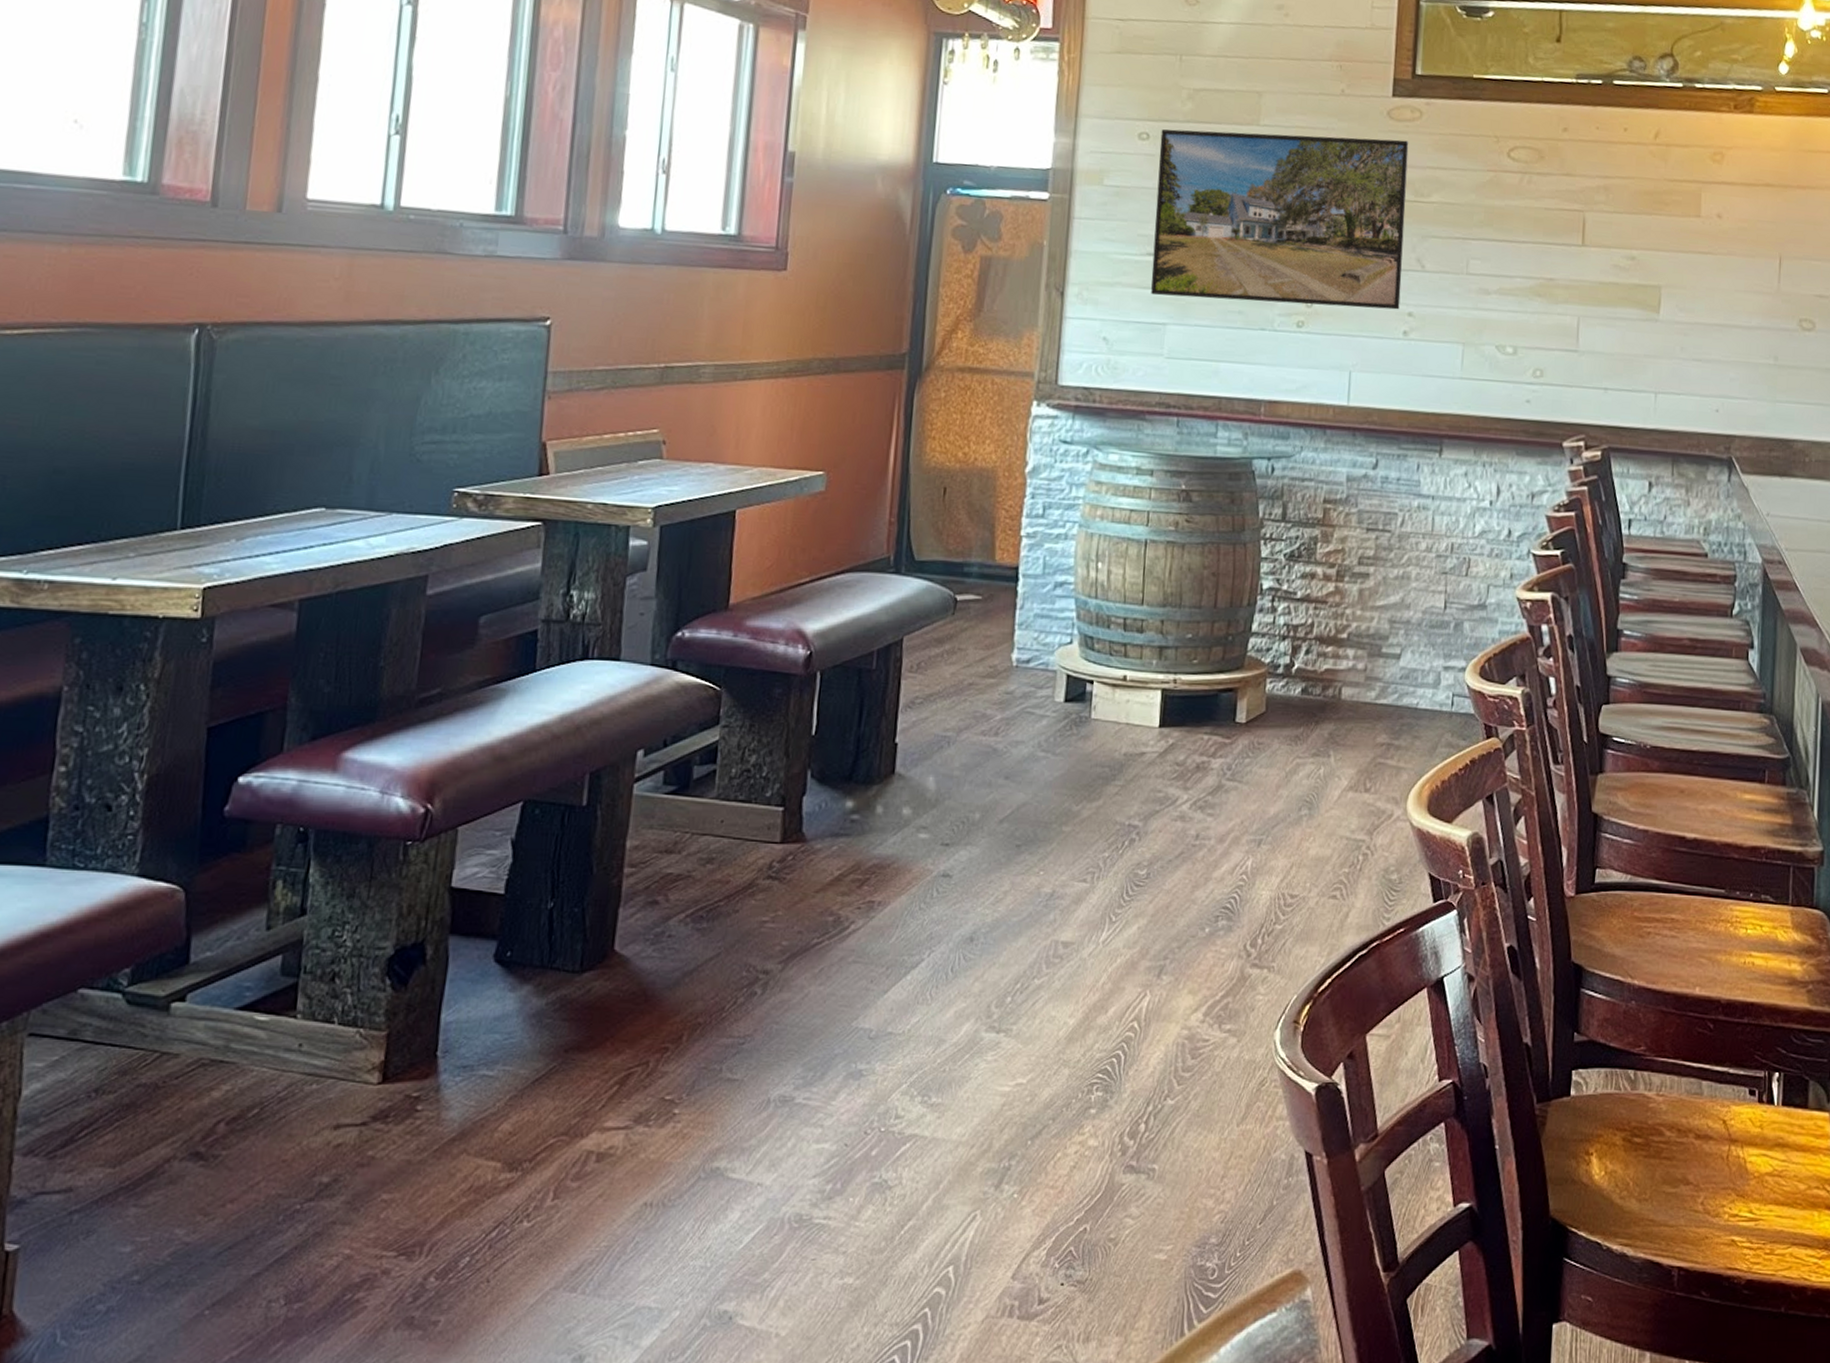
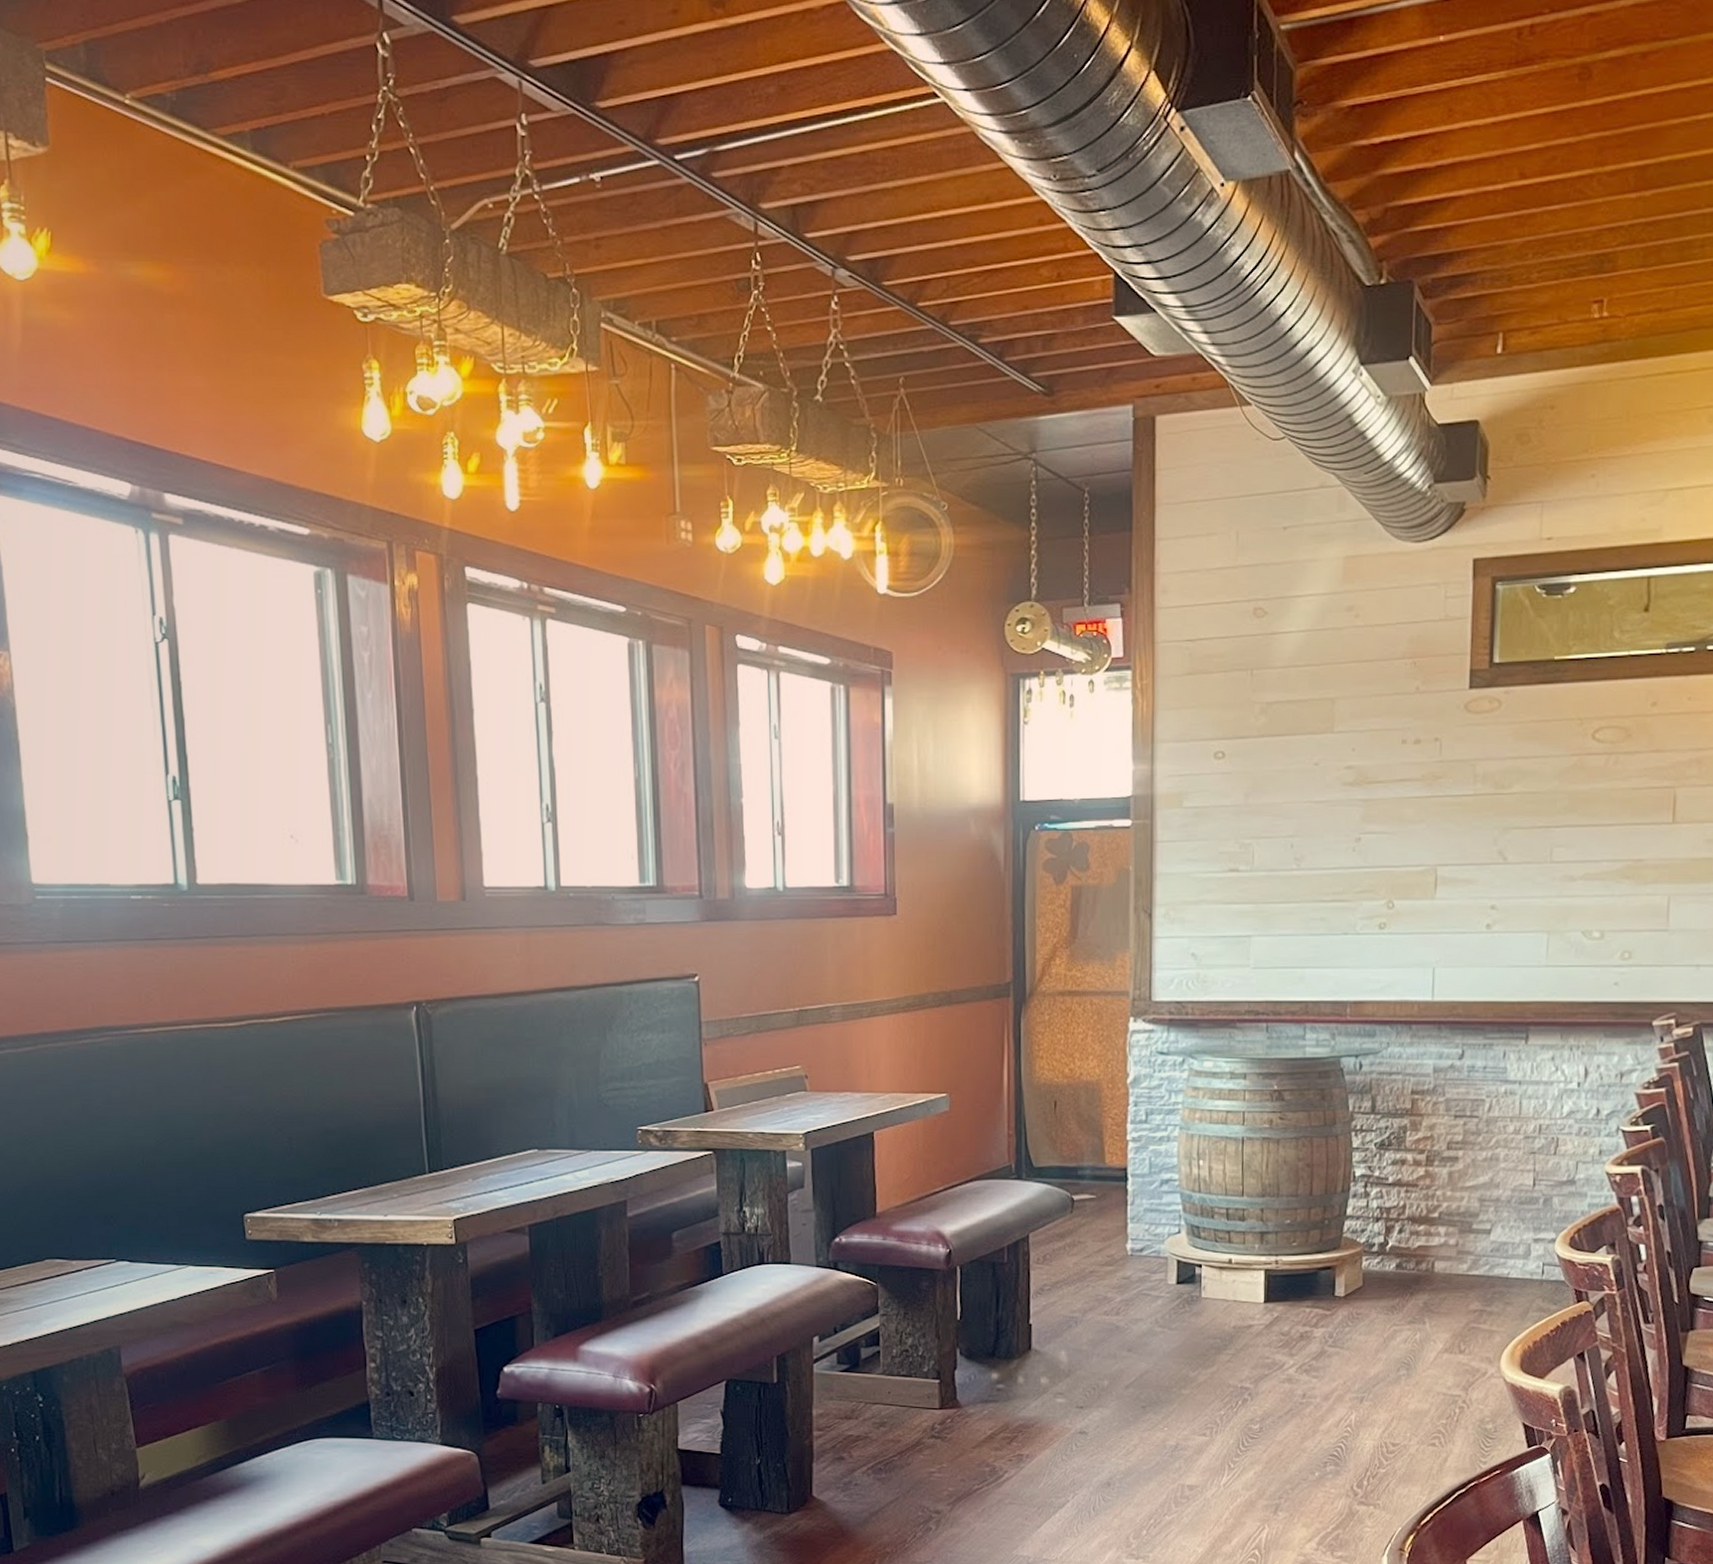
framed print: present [1151,129,1409,310] -> none [1234,732,1488,910]

